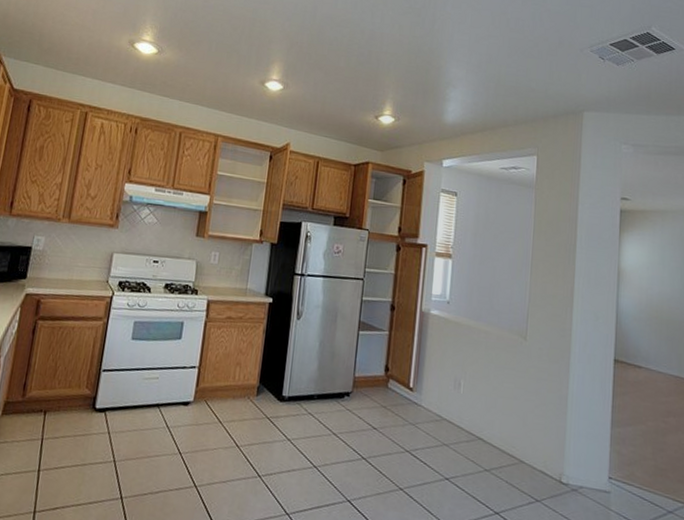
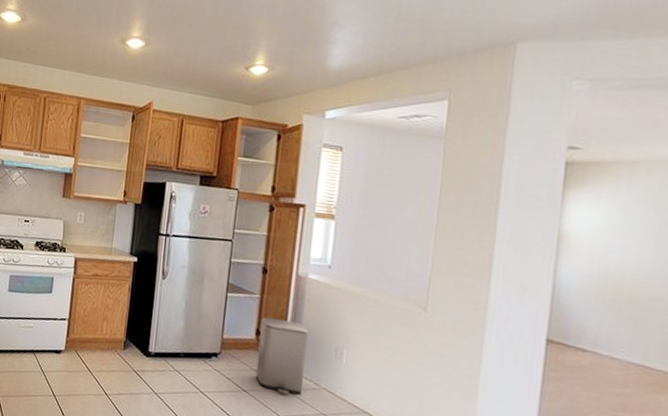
pedal bin: none [385,353,431,428] -> present [255,317,308,395]

